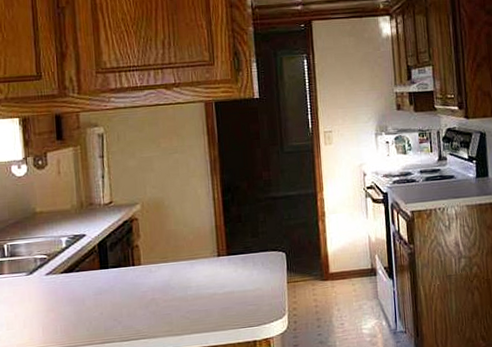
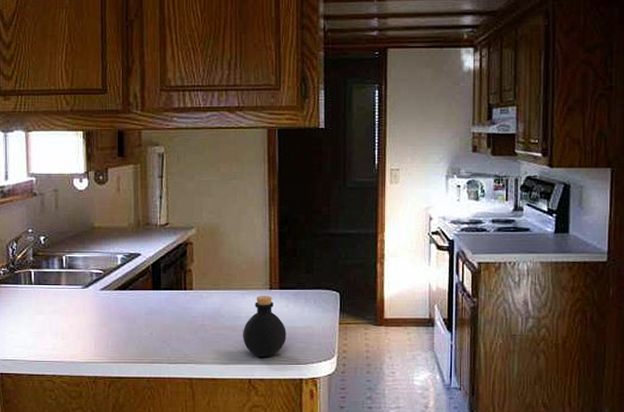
bottle: none [194,263,238,325] -> present [243,296,286,358]

